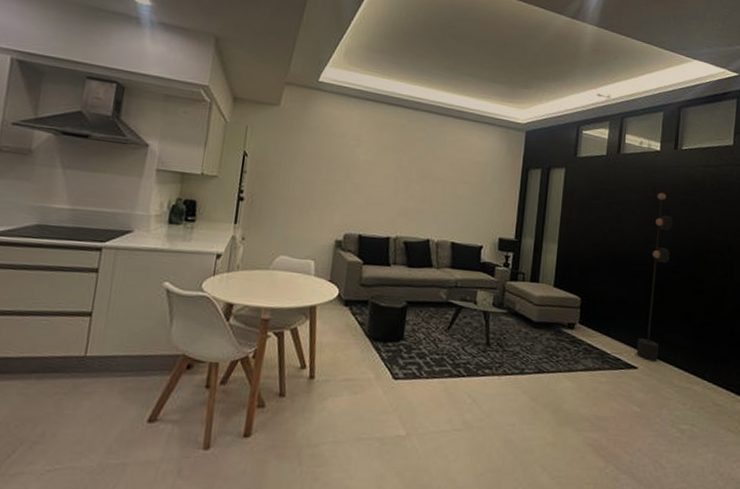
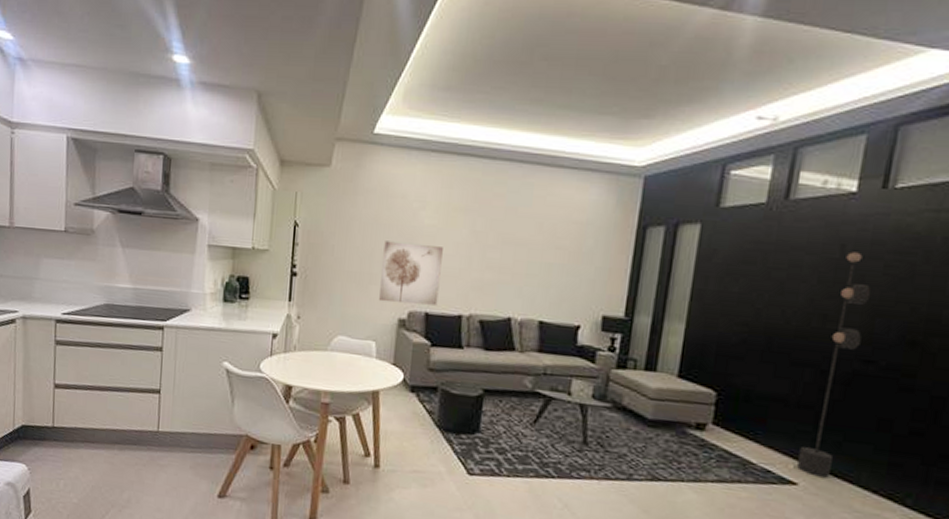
wall art: none [319,172,375,229] -> present [379,241,443,306]

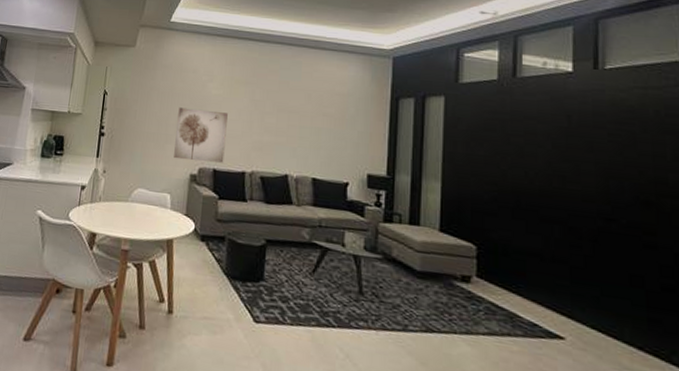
floor lamp: present [594,252,871,478] -> none [369,121,601,333]

